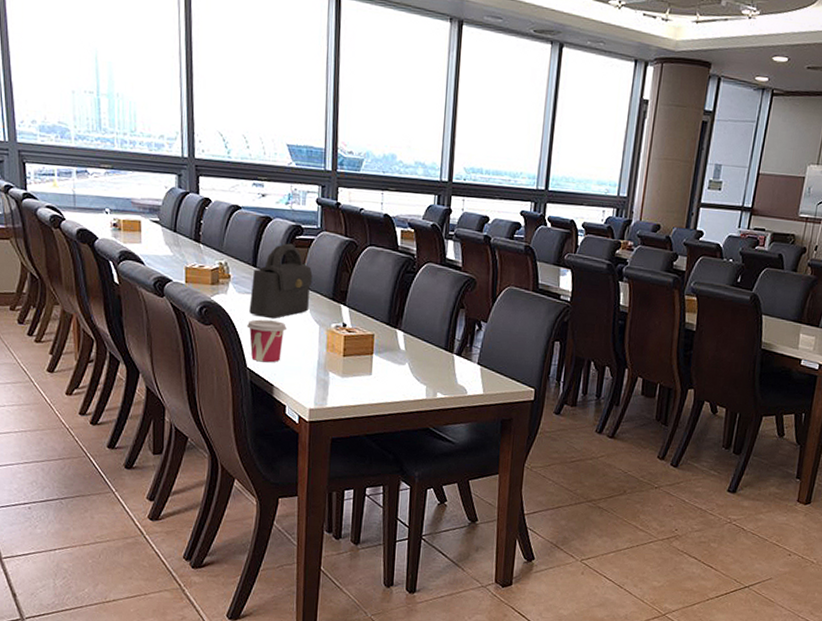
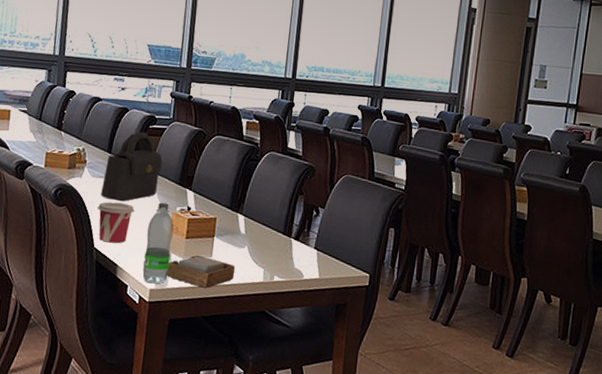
bottle: none [300,319,330,404] -> present [142,202,174,284]
napkin holder: none [326,373,397,407] -> present [167,255,236,288]

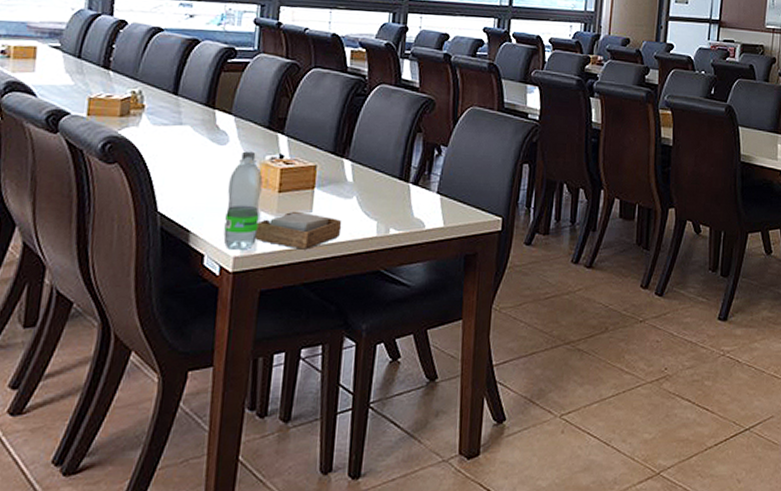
cup: present [97,201,134,244] -> none [160,154,211,205]
handbag: present [101,132,163,202] -> none [165,67,246,153]

